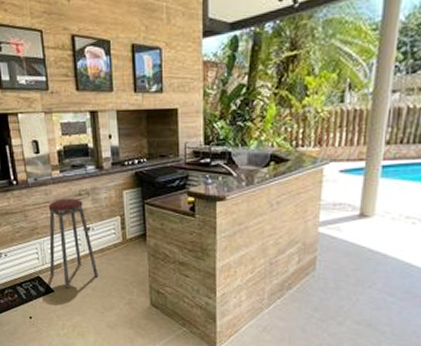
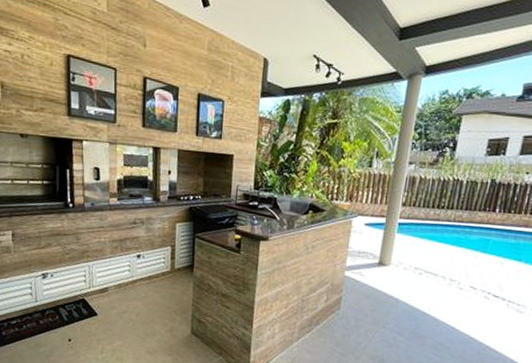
music stool: present [48,198,99,289] -> none [95,225,144,313]

